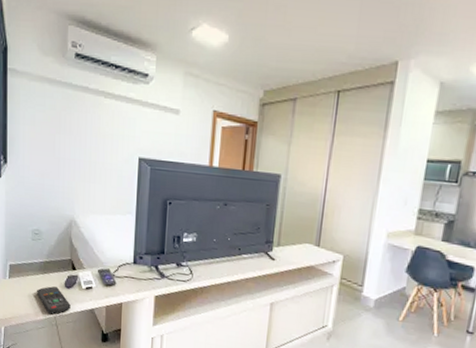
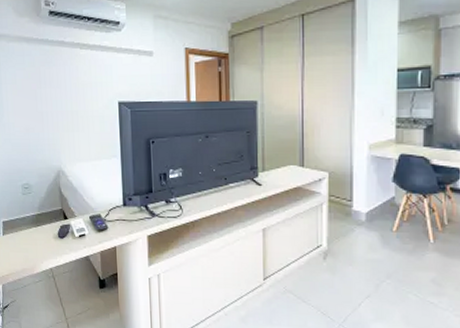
remote control: present [37,286,71,315] -> none [31,238,66,267]

